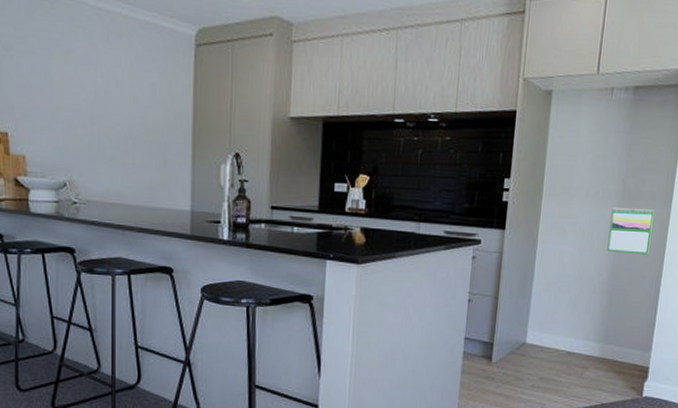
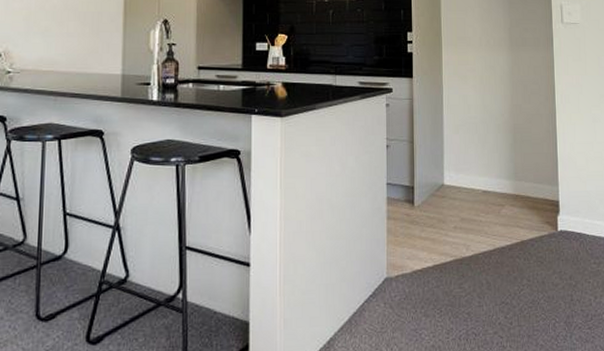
calendar: present [607,207,655,255] -> none [503,53,541,94]

